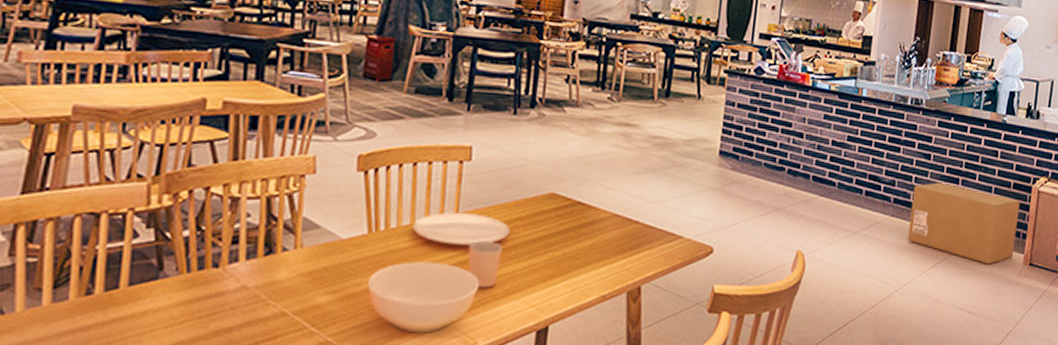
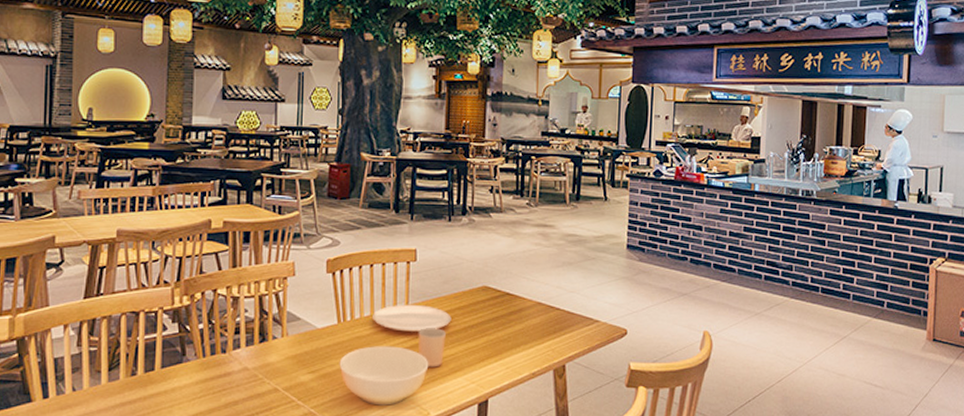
box: present [907,182,1020,265] -> none [808,265,918,341]

